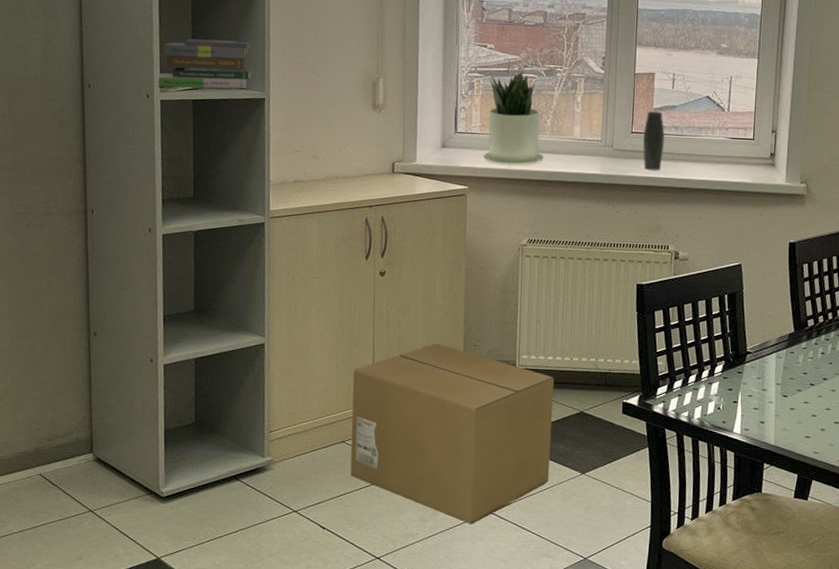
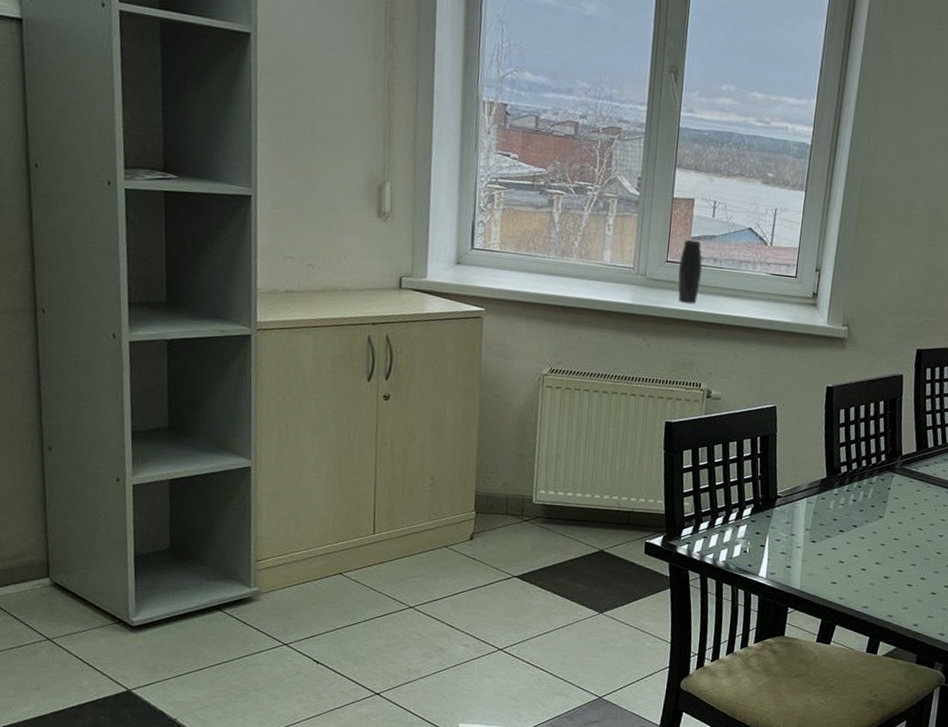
books: present [158,38,252,89] -> none [121,120,235,184]
box: present [350,343,555,525] -> none [347,474,574,662]
planter: present [483,71,545,167] -> none [502,186,571,291]

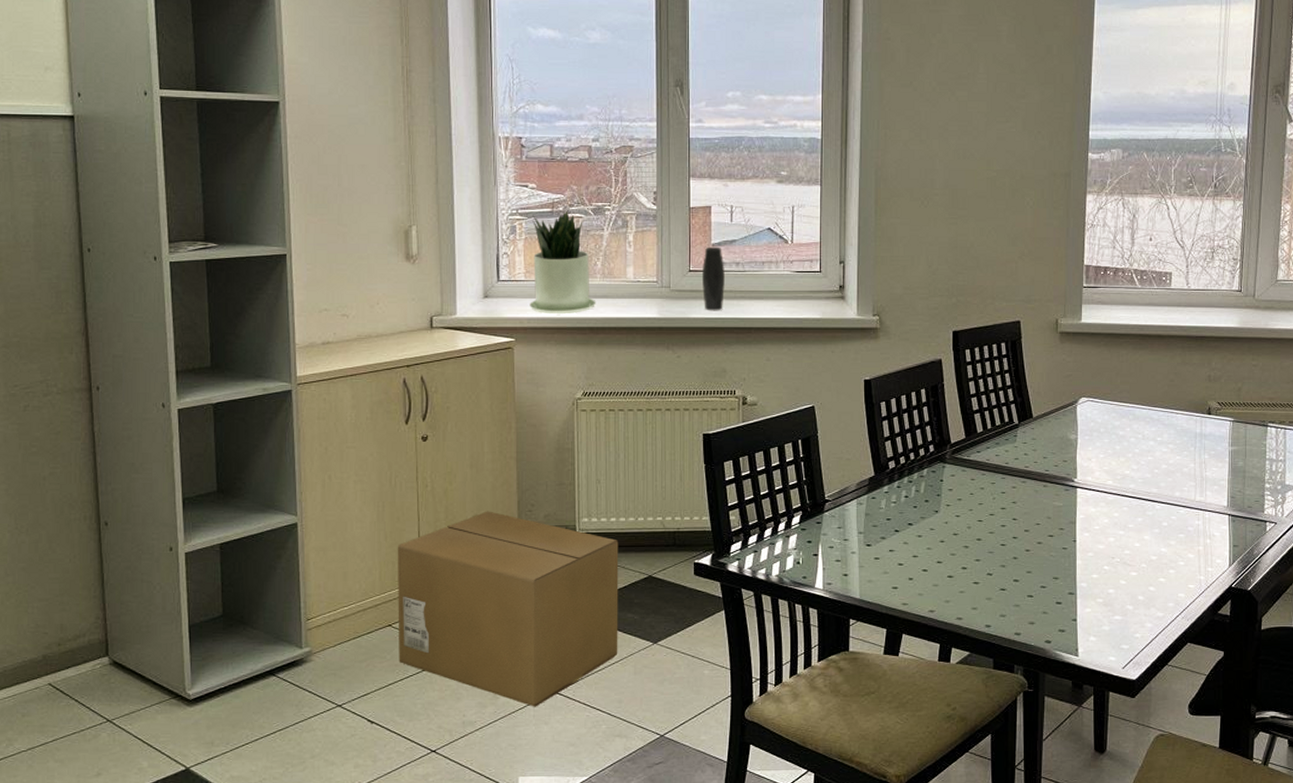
box: none [347,474,574,662] -> present [397,511,619,707]
planter: none [502,186,571,291] -> present [530,211,597,315]

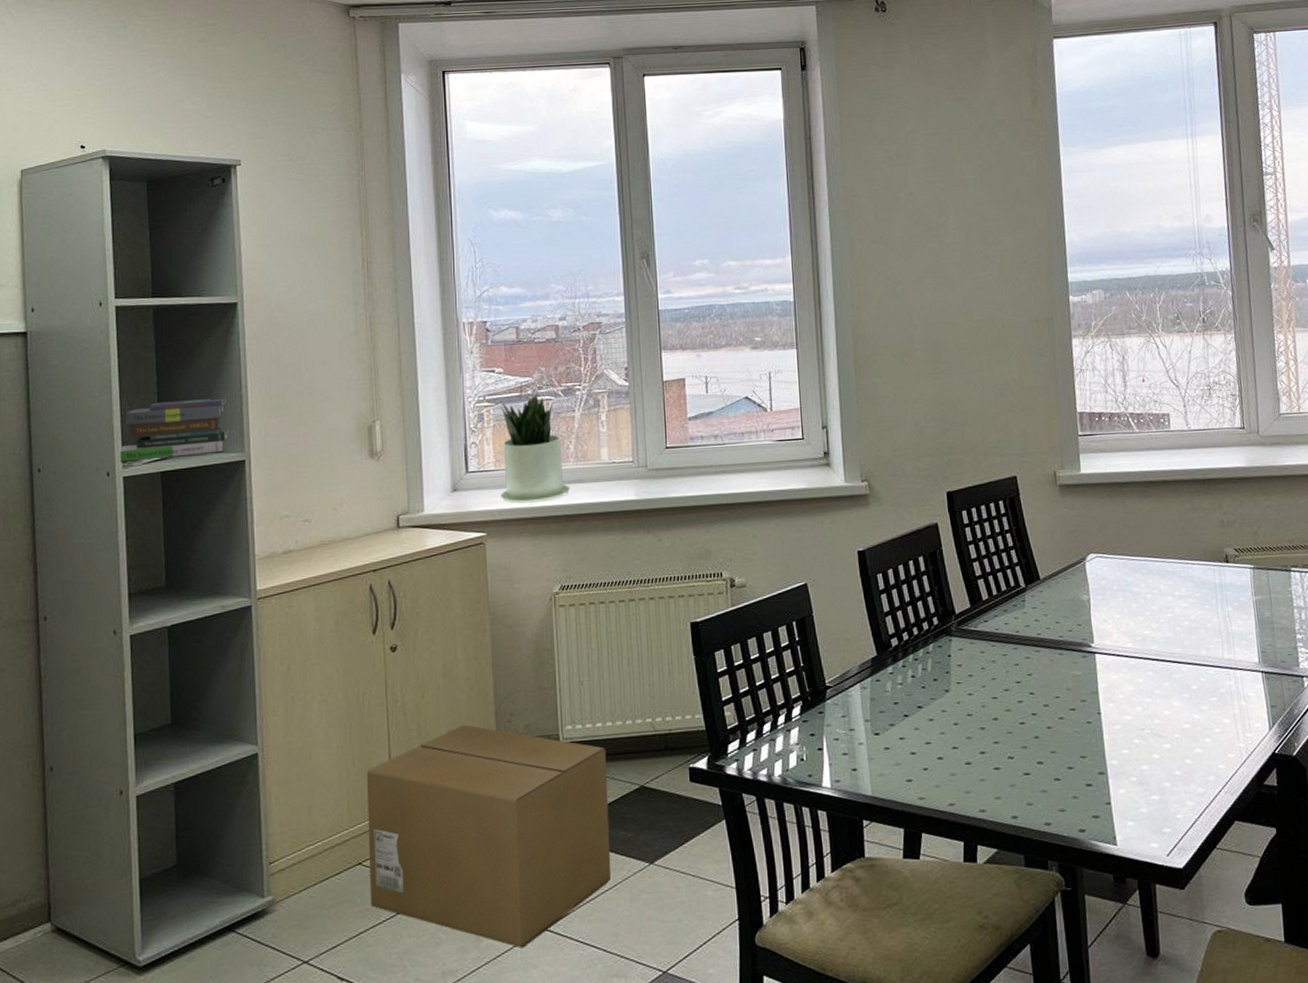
books: none [166,193,270,248] -> present [119,398,228,462]
vase: present [701,246,725,311] -> none [679,420,704,489]

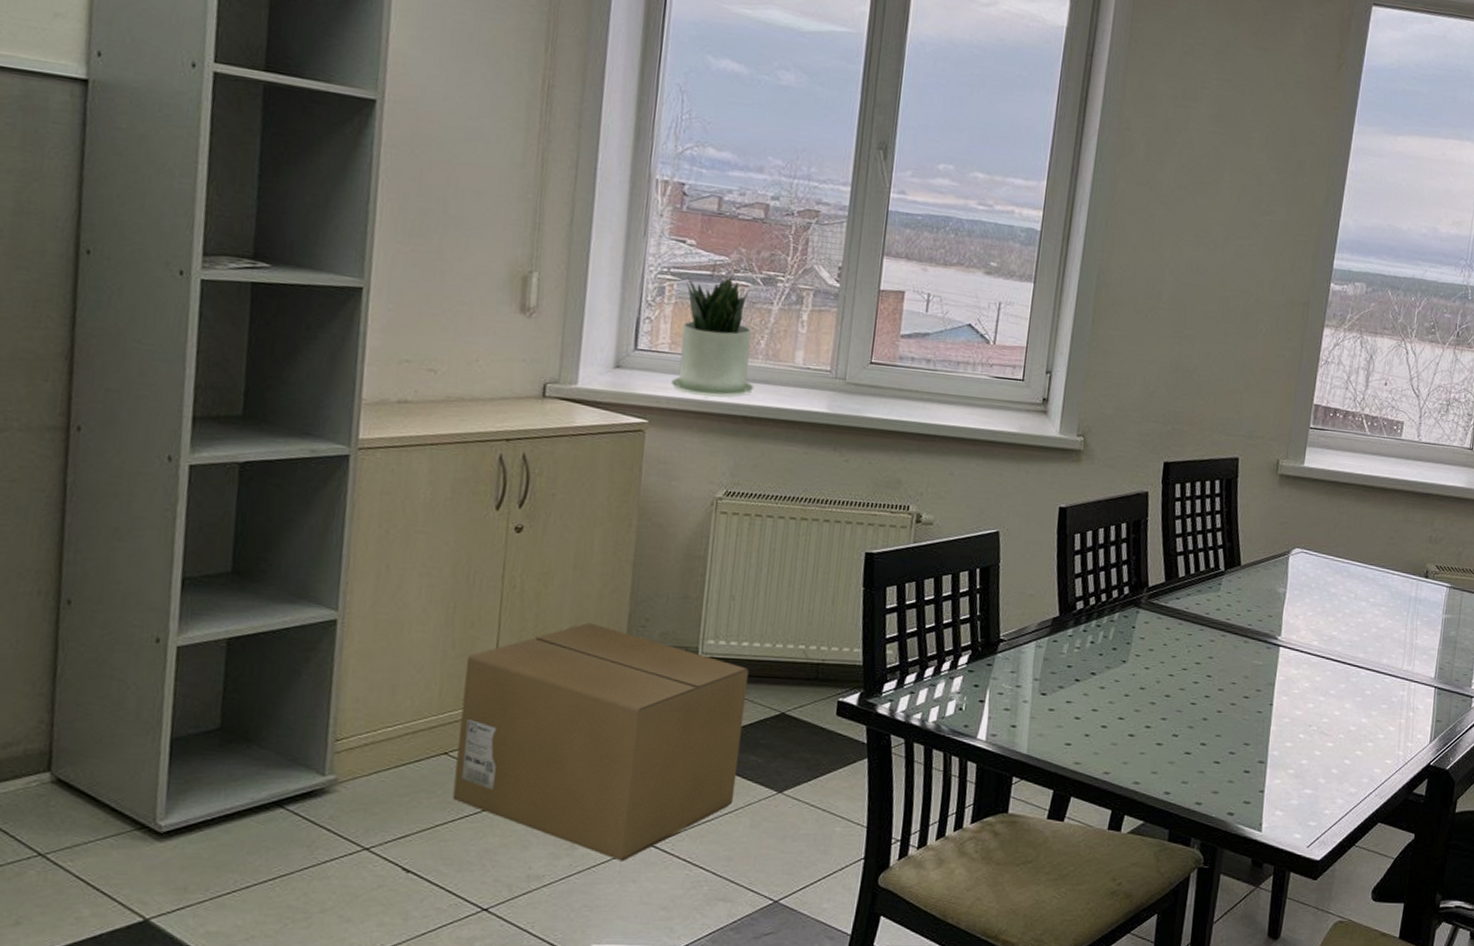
books: present [119,398,228,462] -> none [198,198,347,274]

